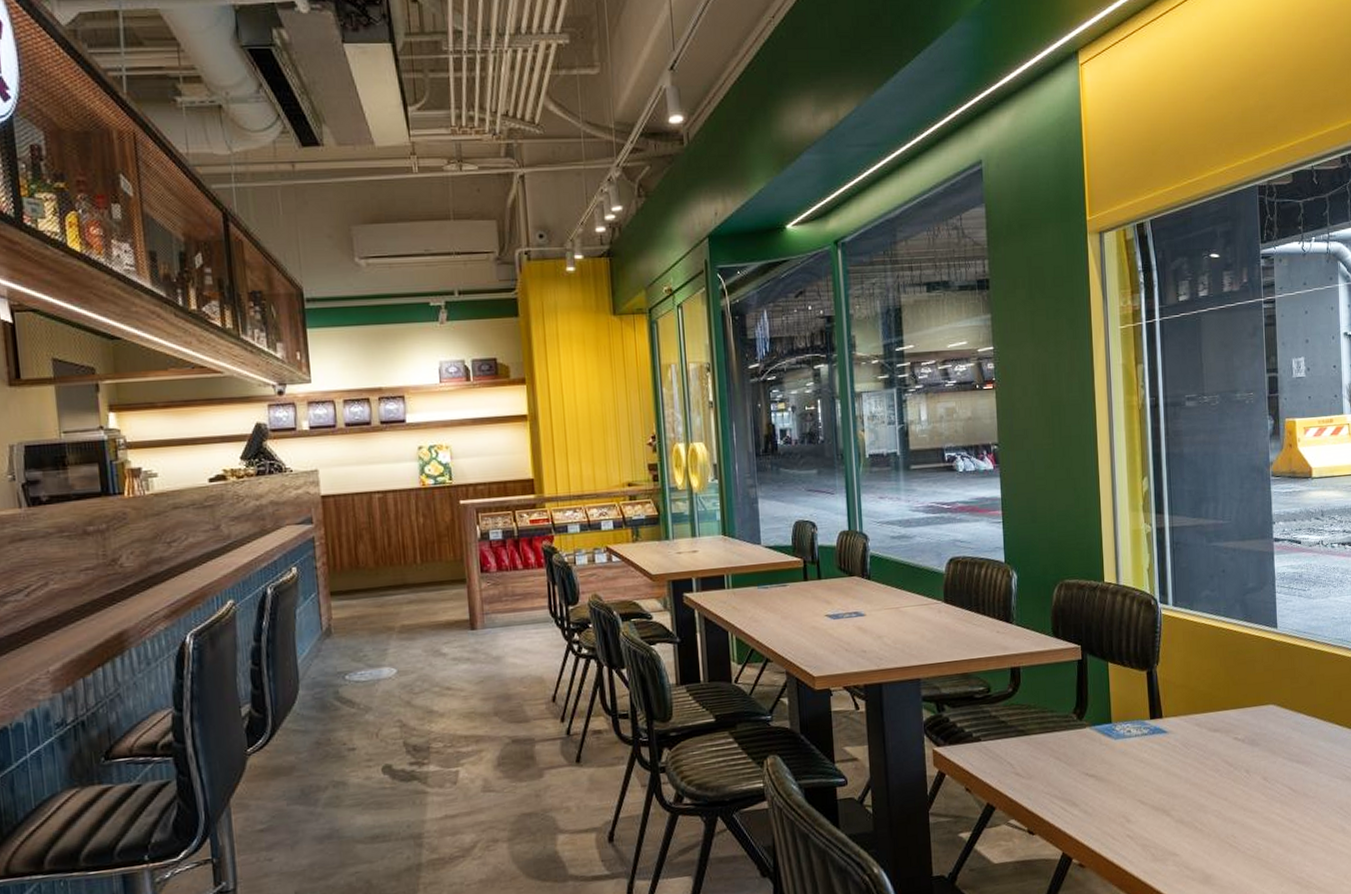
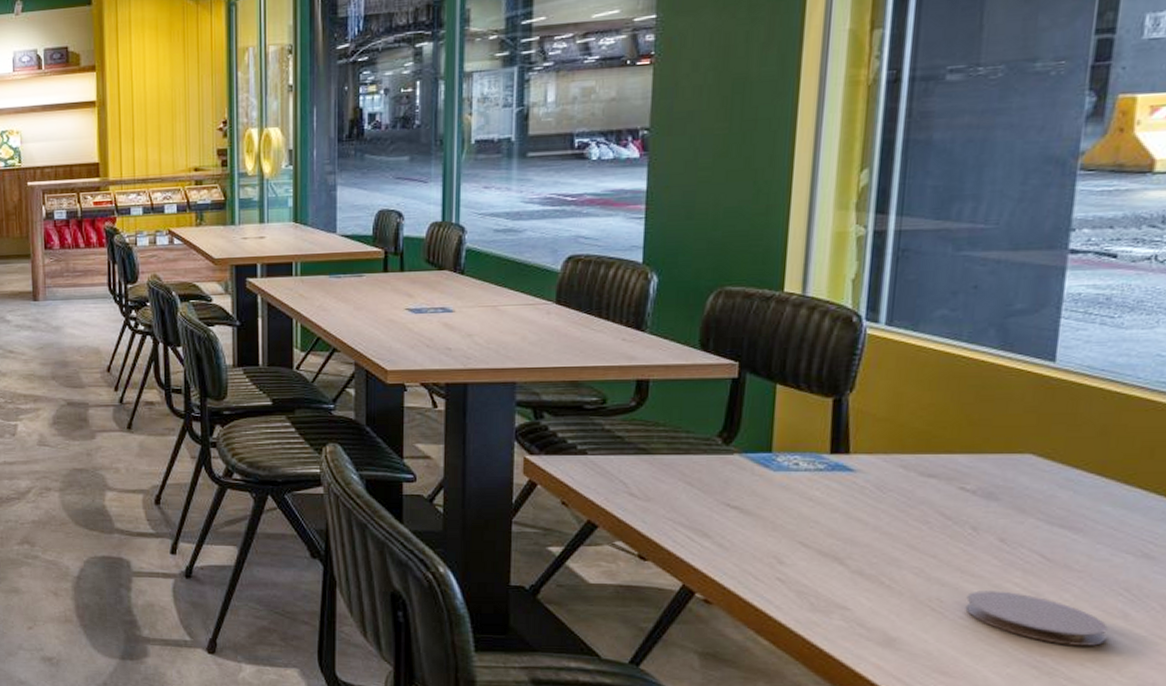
coaster: none [1250,821,1335,861] -> present [965,590,1108,646]

